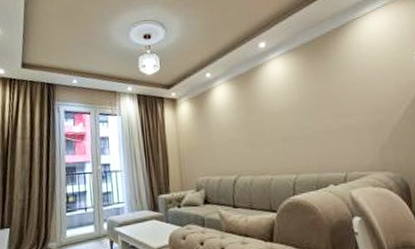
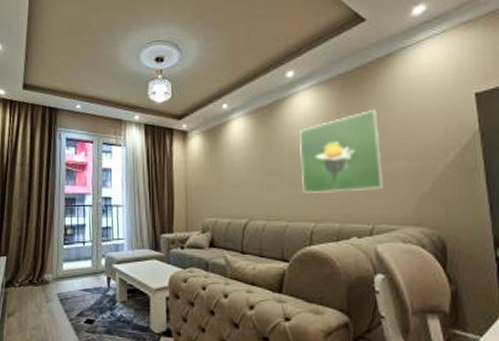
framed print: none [275,72,352,149] -> present [300,110,385,195]

